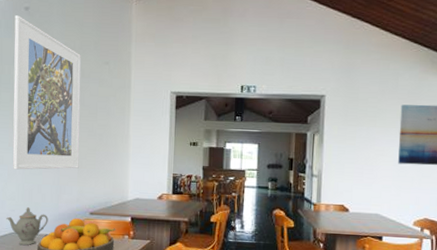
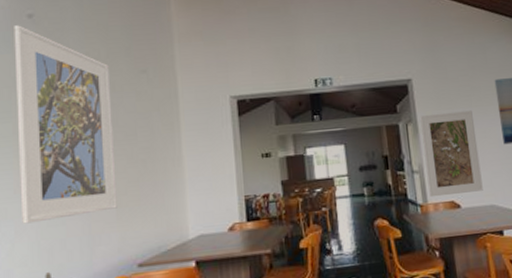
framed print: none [324,128,375,201] -> present [420,110,483,198]

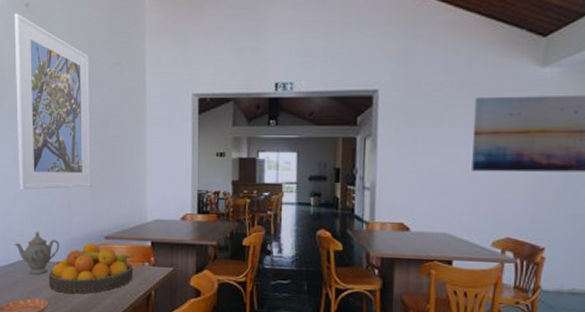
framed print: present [420,110,483,198] -> none [378,130,442,217]

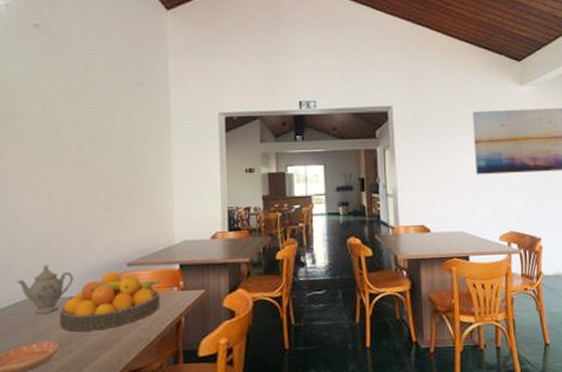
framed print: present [14,13,91,190] -> none [21,34,110,220]

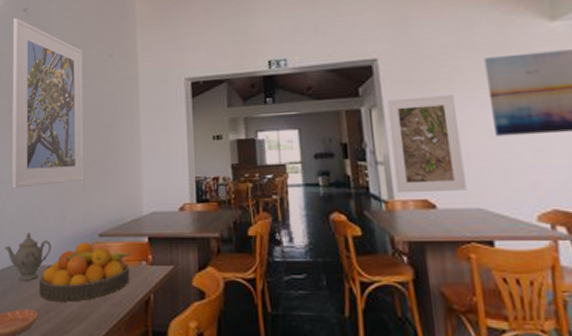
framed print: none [21,34,110,220] -> present [11,18,84,188]
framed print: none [397,140,453,221] -> present [386,94,467,194]

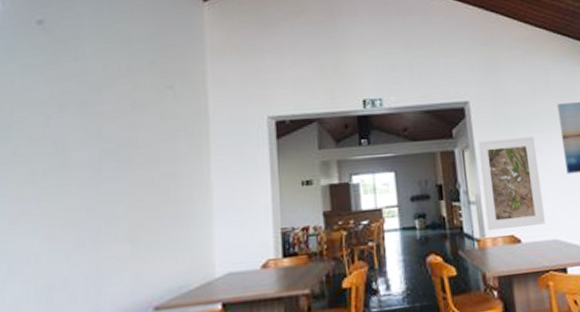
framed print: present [11,18,84,188] -> none [16,32,133,260]

